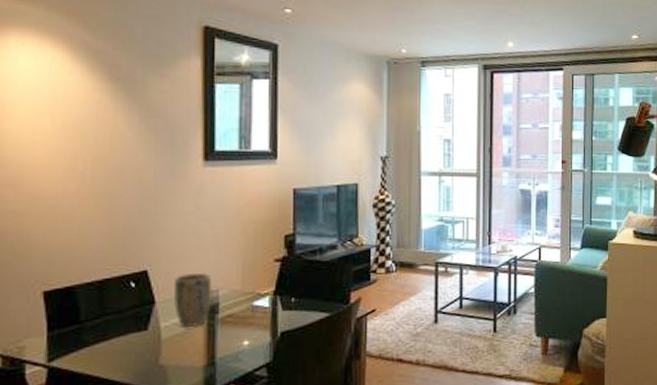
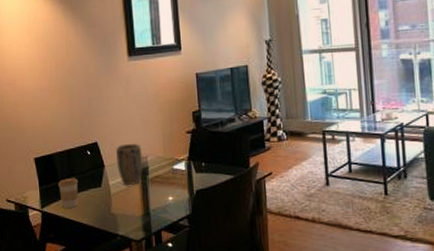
coffee cup: none [78,317,113,361] -> present [57,177,79,208]

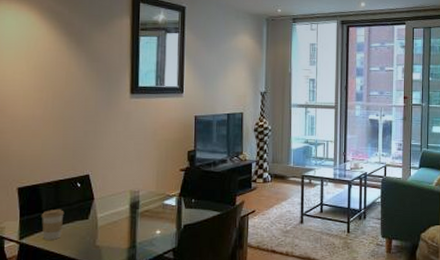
plant pot: present [116,143,143,185] -> none [107,177,135,218]

